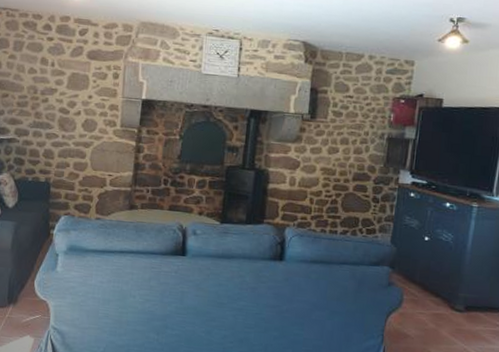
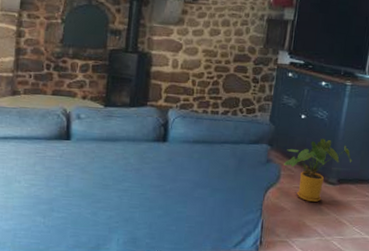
house plant: none [405,262,481,330] -> present [283,138,352,203]

